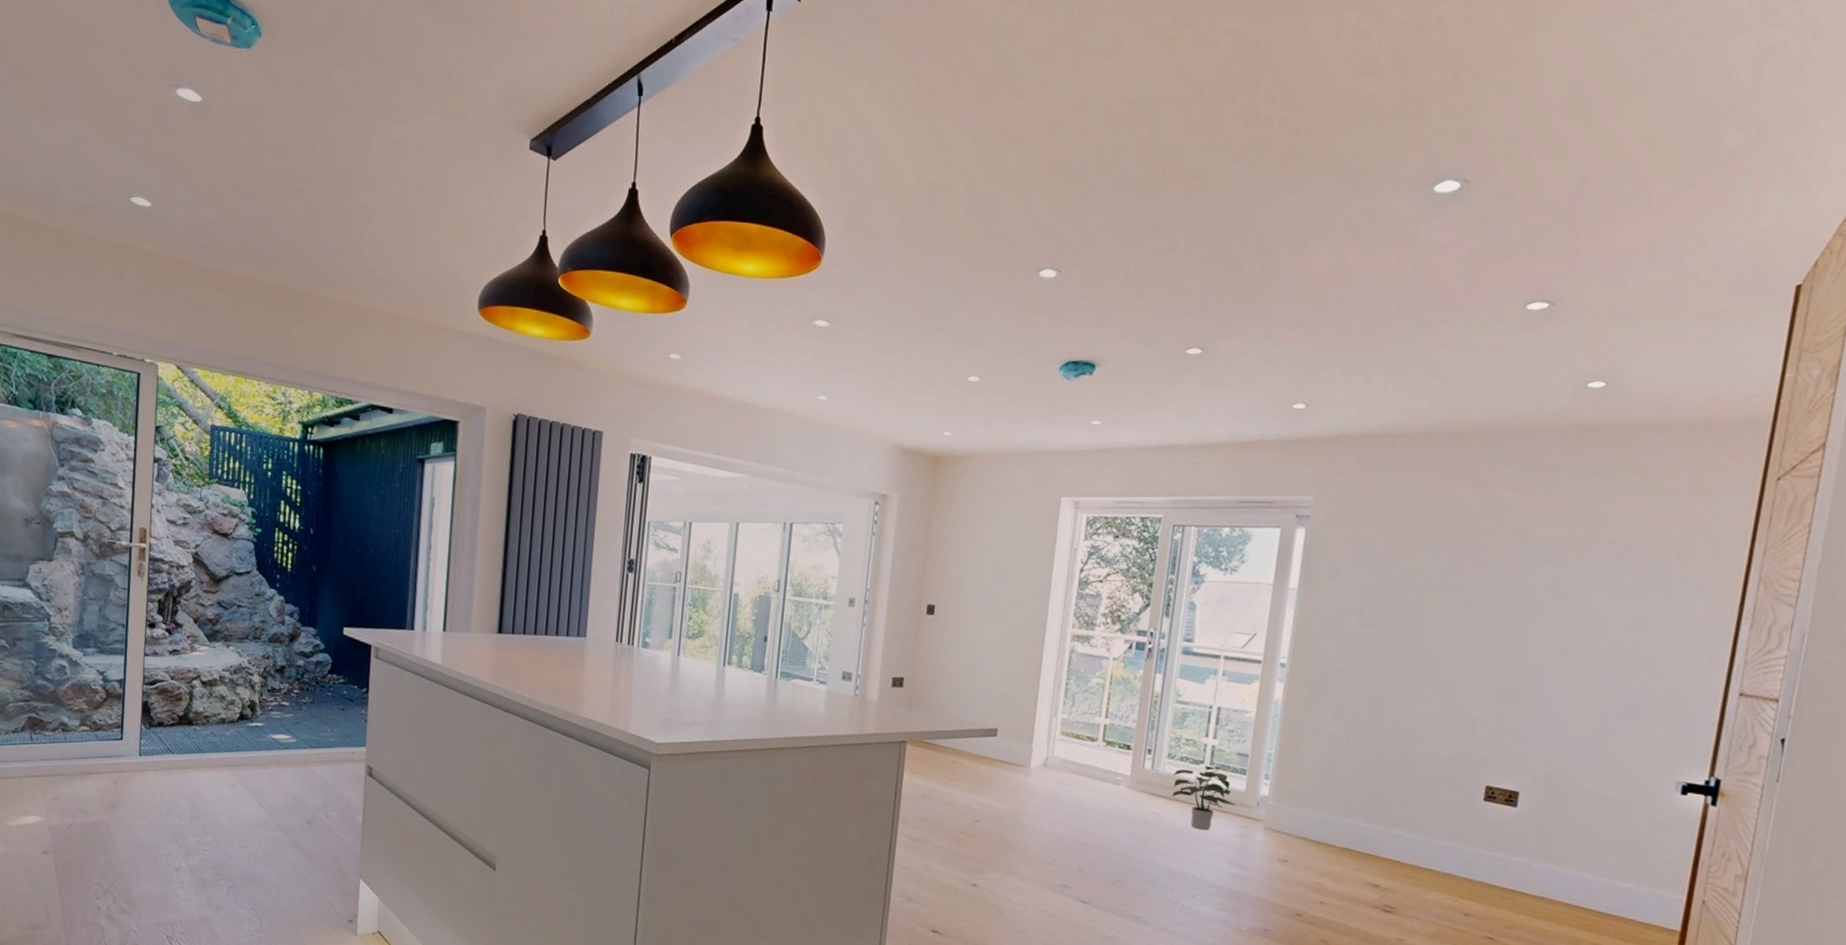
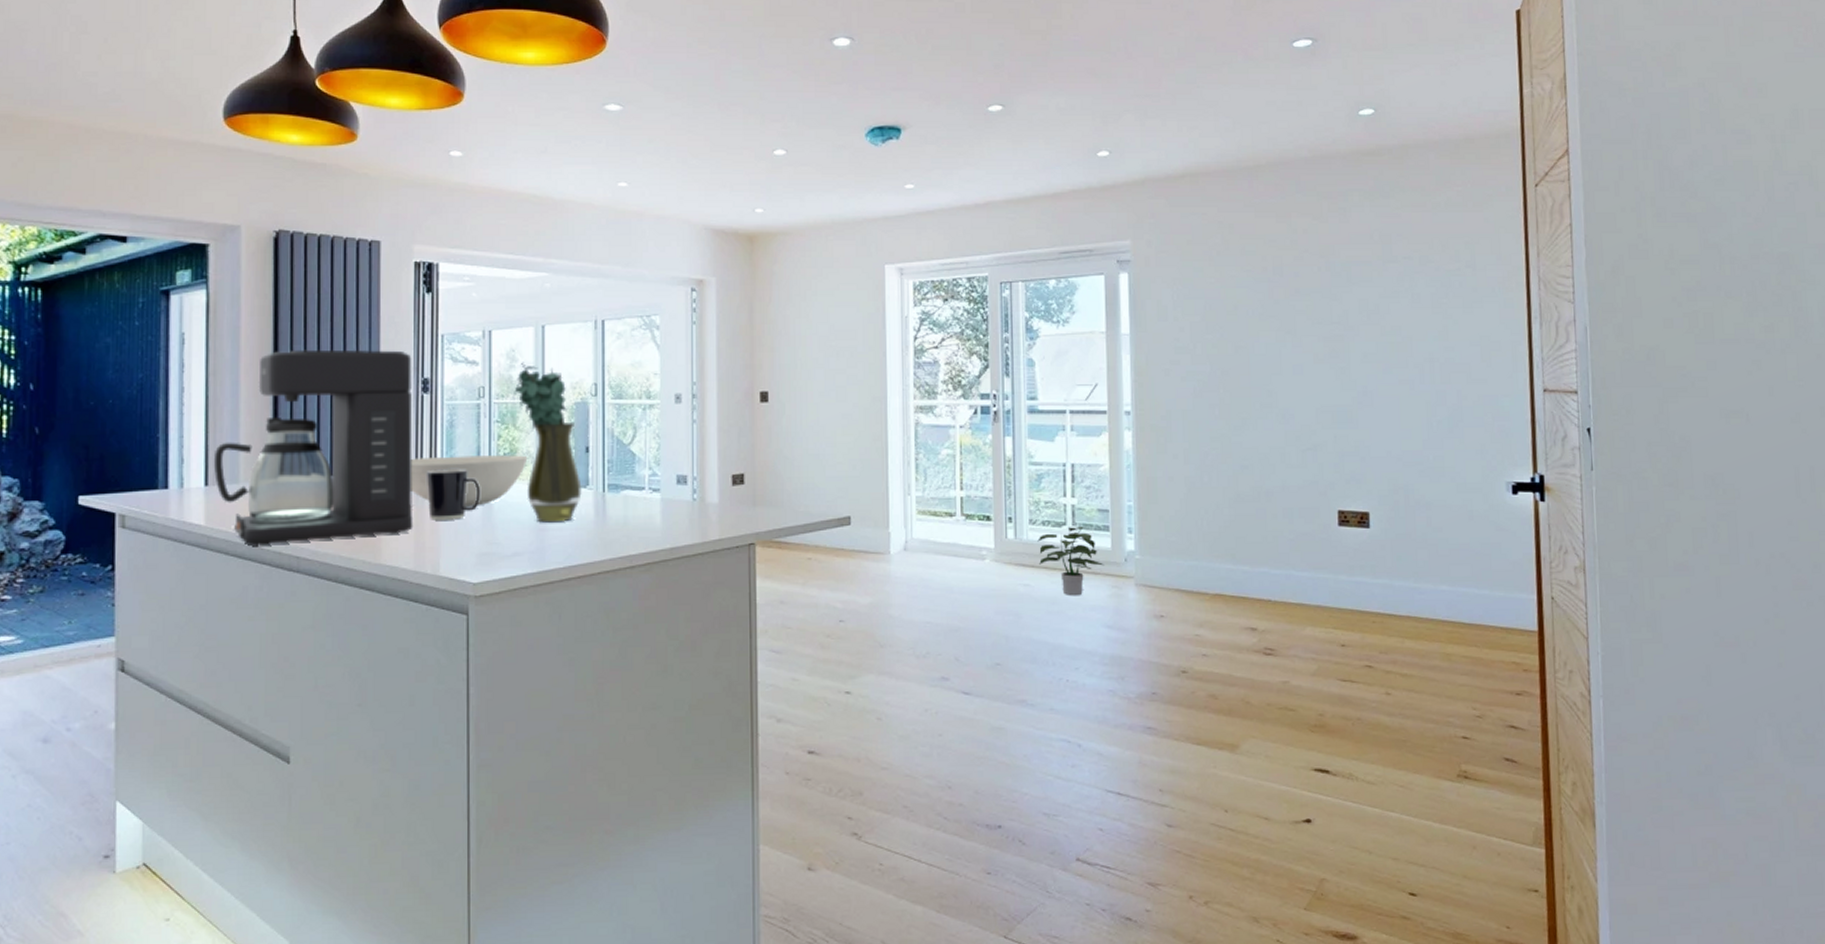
coffee maker: none [451,521,621,693] -> present [213,349,414,546]
bowl: none [611,628,713,677] -> present [411,455,528,507]
mug: none [624,640,670,687] -> present [426,469,481,520]
vase: none [706,553,758,701] -> present [514,362,582,522]

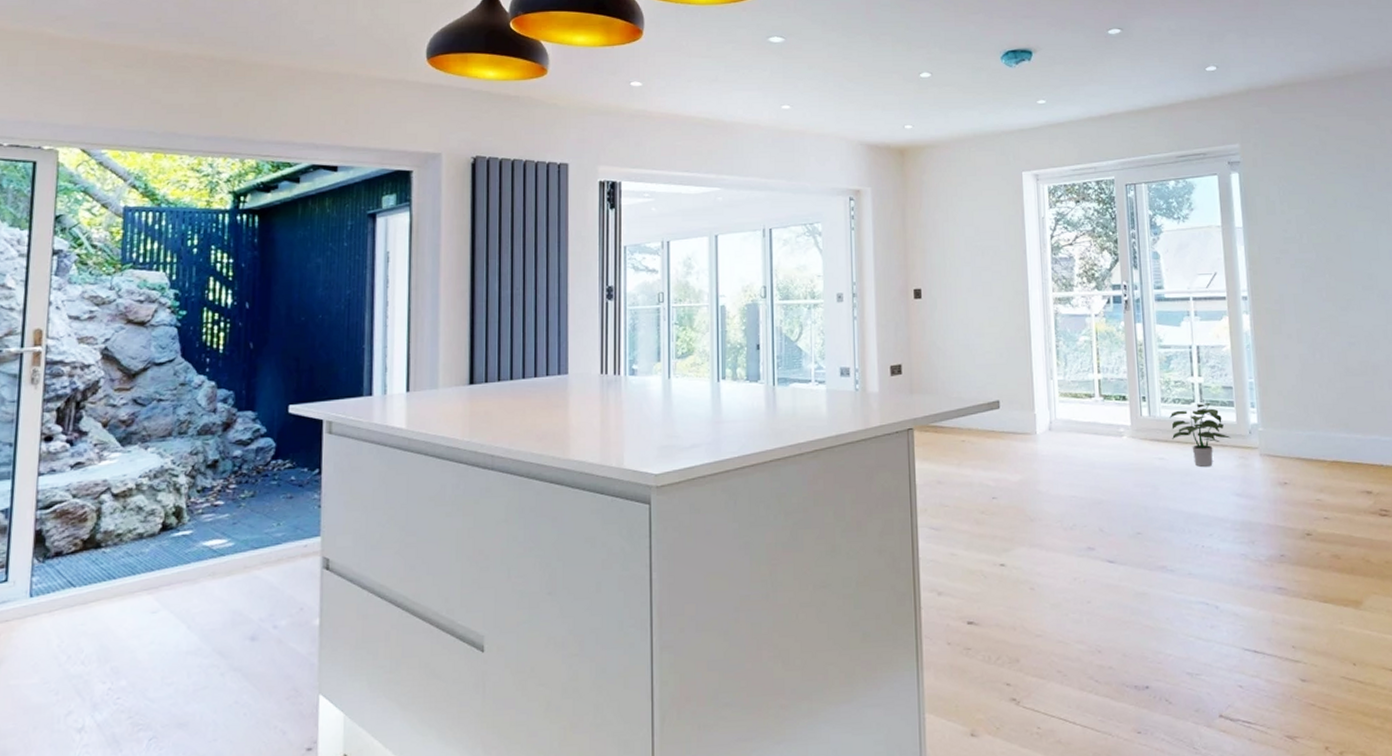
coffee maker: present [213,349,414,546] -> none [414,261,599,446]
bowl: present [411,455,528,507] -> none [597,354,704,403]
mug: present [426,469,481,520] -> none [610,368,662,417]
vase: present [514,362,582,522] -> none [690,269,754,415]

